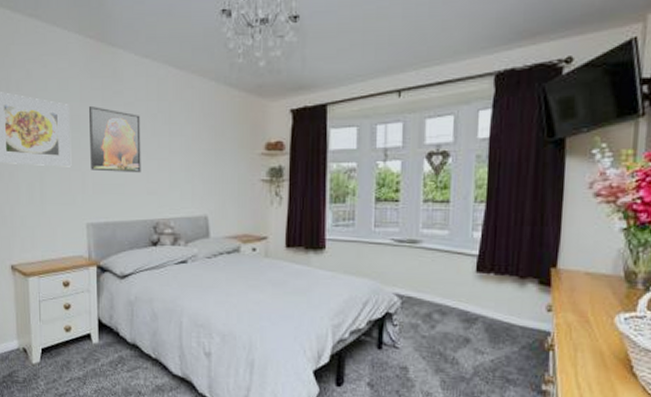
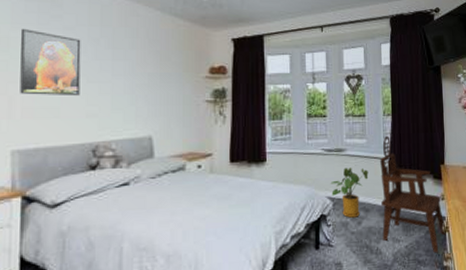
house plant: none [399,262,449,320] -> present [330,167,369,218]
armchair: none [461,228,550,374] -> present [380,136,446,253]

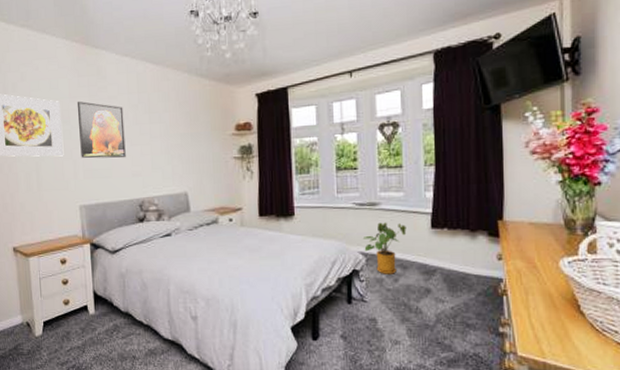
armchair: present [380,136,446,253] -> none [420,189,504,318]

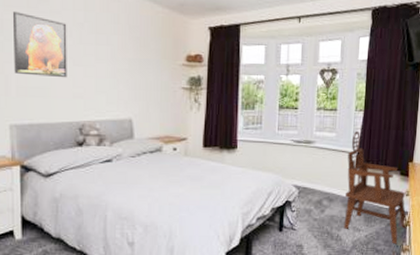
house plant: present [362,222,407,274] -> none [297,159,335,206]
armchair: none [420,189,504,318] -> present [344,131,407,244]

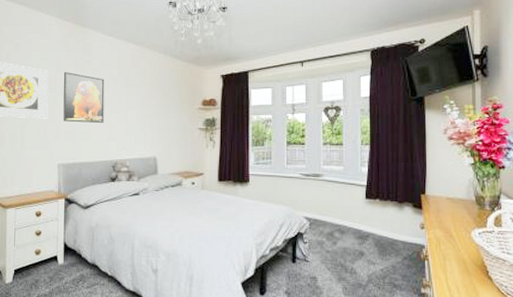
armchair: present [344,131,407,244] -> none [357,165,425,280]

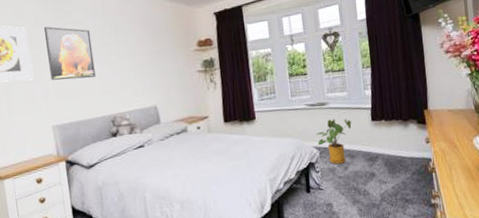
house plant: none [307,192,345,238] -> present [315,119,352,164]

